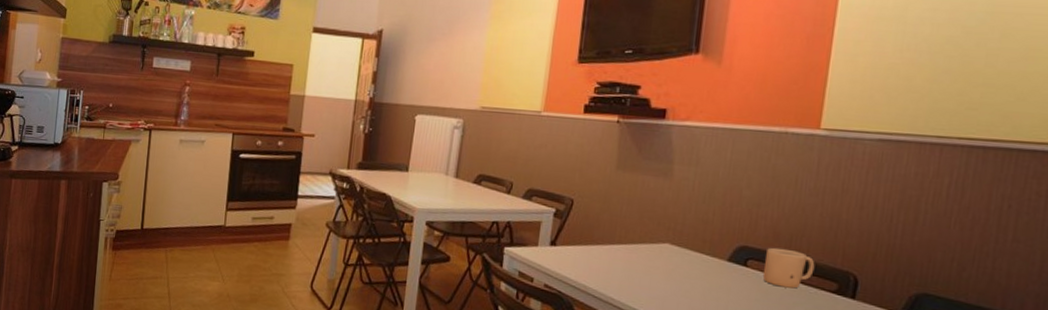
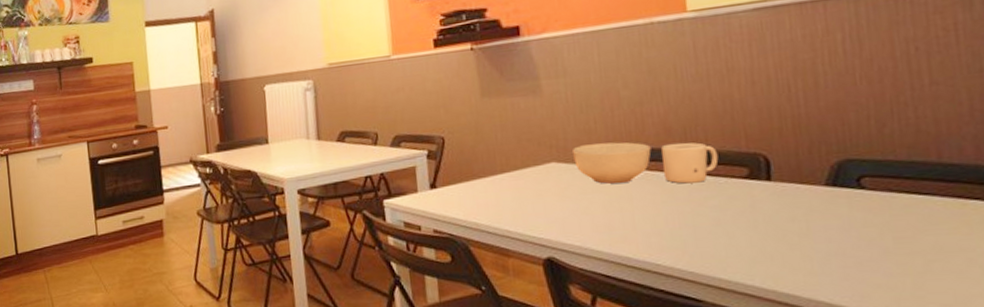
bowl: none [686,232,758,275] -> present [571,141,652,184]

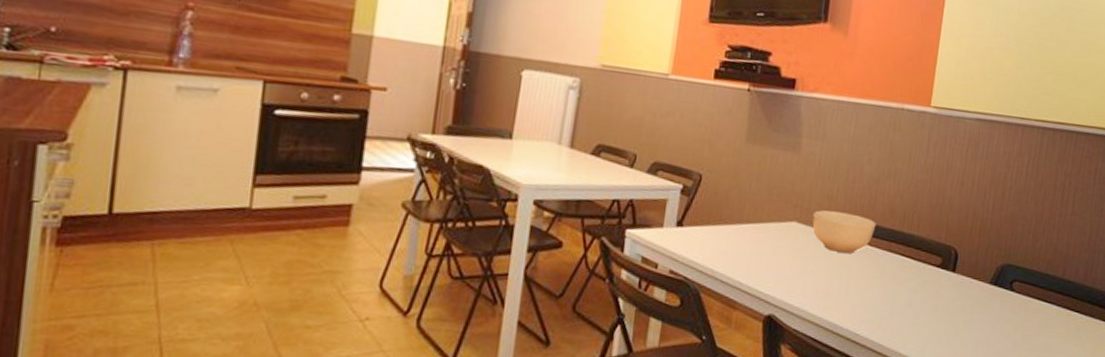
mug: present [661,142,719,184] -> none [880,223,924,264]

